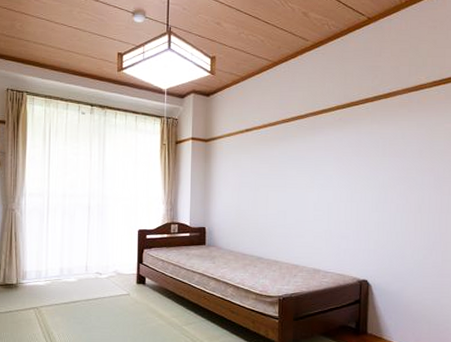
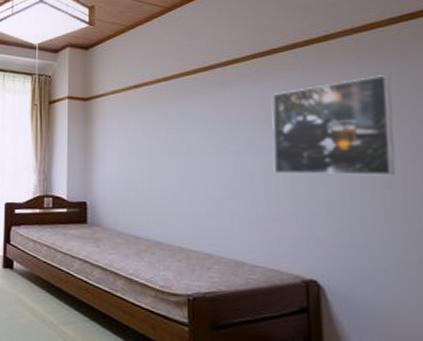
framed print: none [345,126,429,203] -> present [271,75,396,176]

